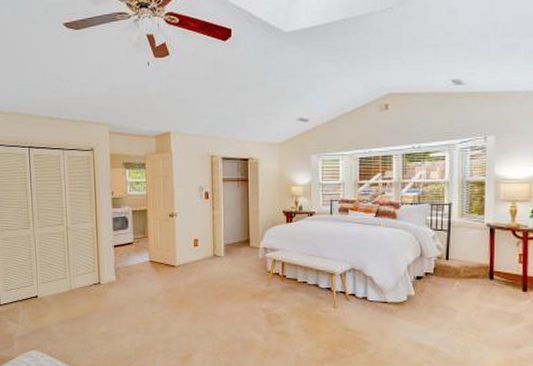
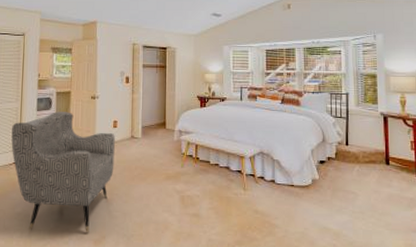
armchair: none [89,231,197,352] -> present [11,111,115,233]

